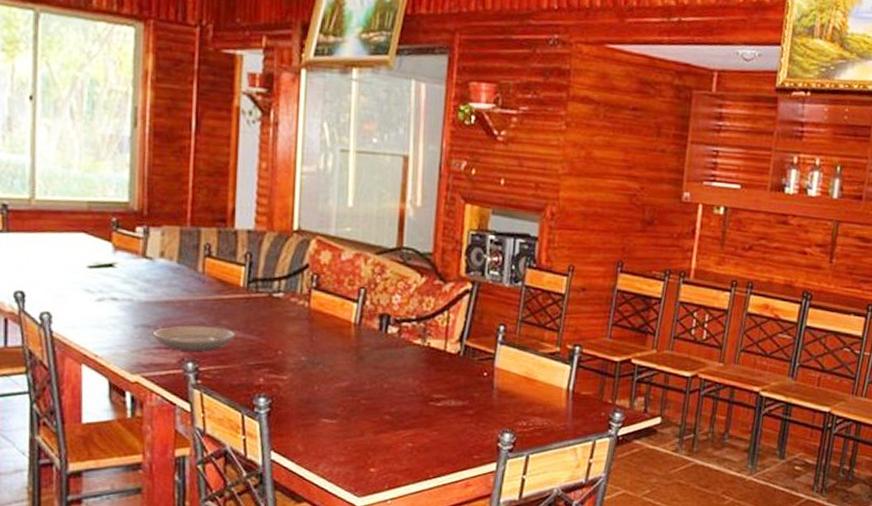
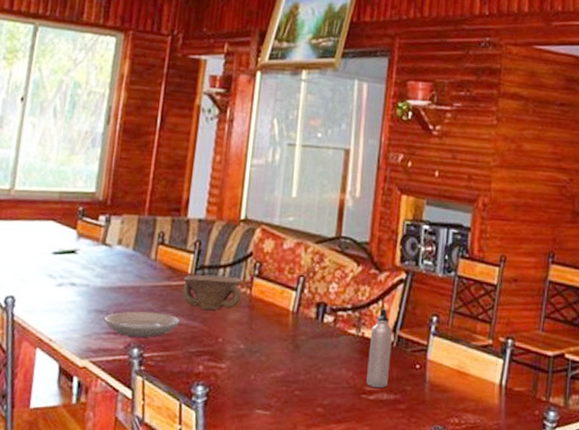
bowl: none [235,287,300,323] -> present [182,275,242,310]
water bottle: none [434,318,459,395] -> present [366,308,393,388]

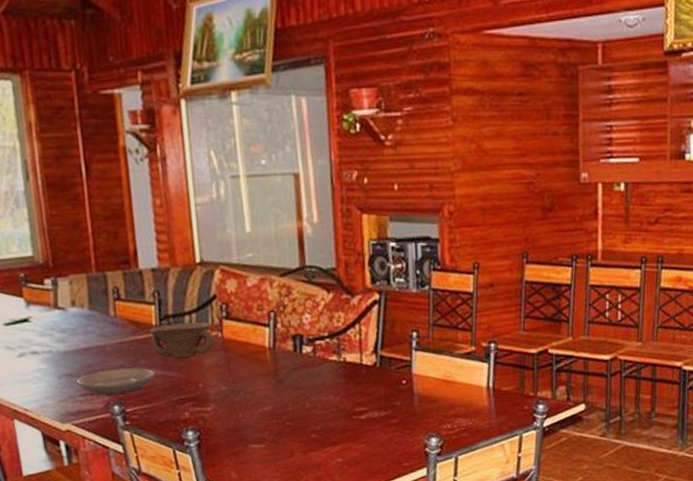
water bottle: present [366,308,393,388] -> none [352,331,377,408]

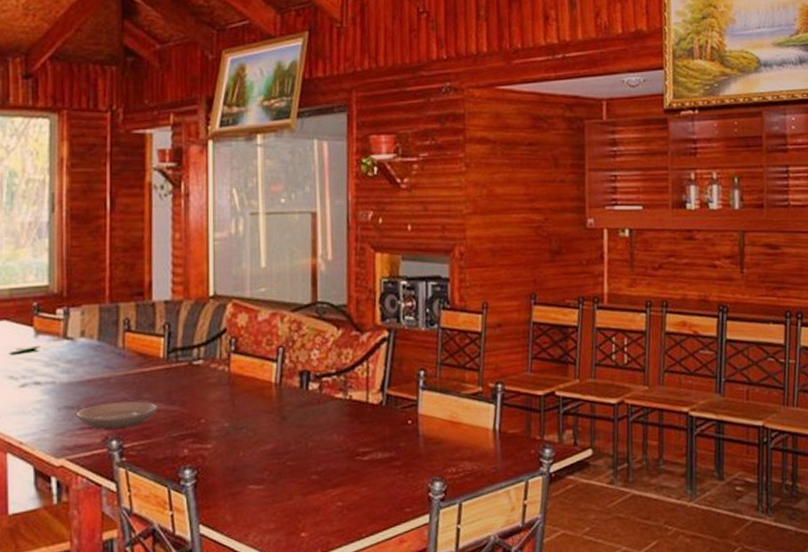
bowl: present [149,322,214,358] -> none [156,355,221,392]

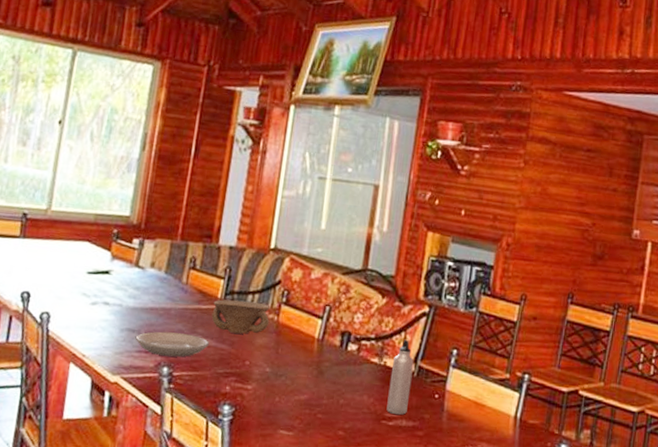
bowl: none [156,355,221,392] -> present [211,299,270,334]
water bottle: none [358,368,382,448] -> present [386,339,414,415]

